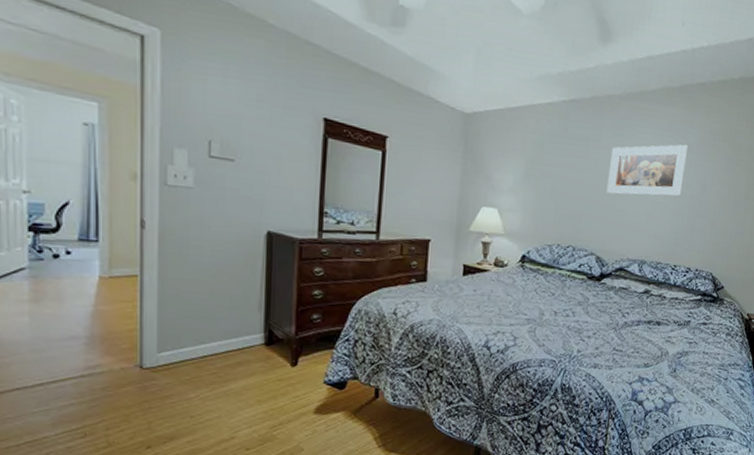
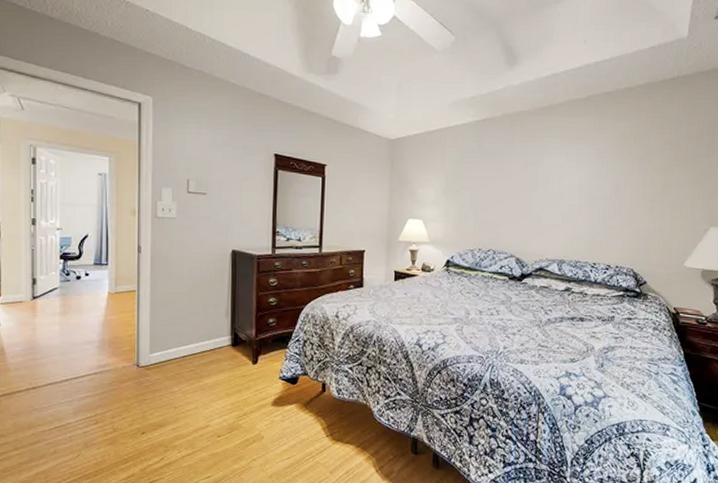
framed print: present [606,144,688,197] -> none [521,149,598,200]

